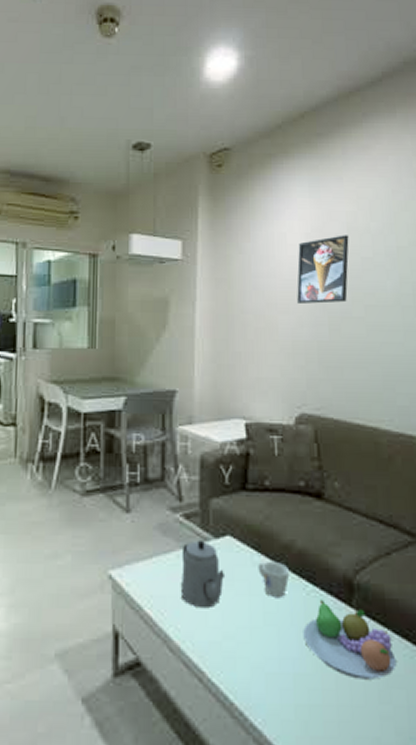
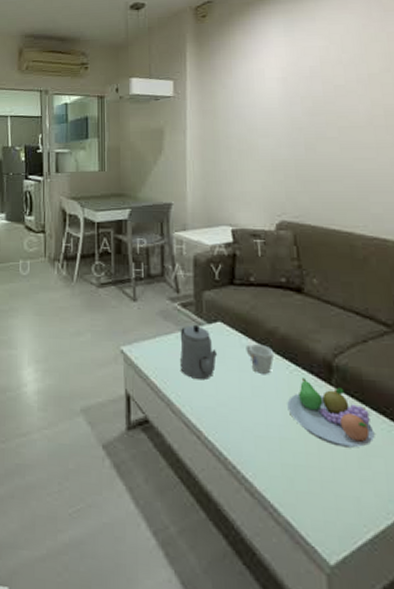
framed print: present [297,235,349,304] -> none [275,66,323,128]

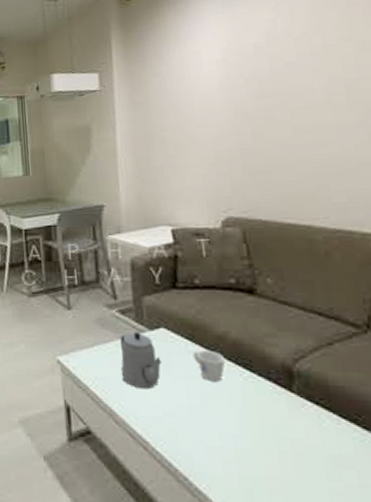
fruit bowl: present [287,377,375,448] -> none [242,384,346,459]

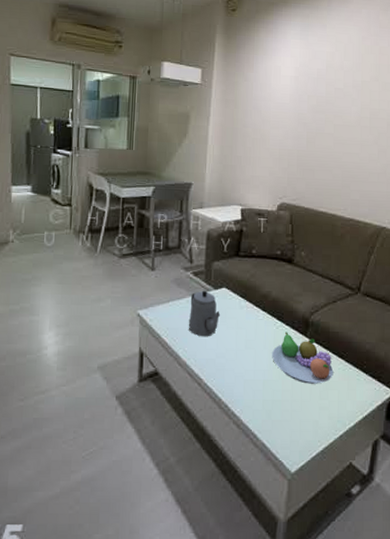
mug: present [193,349,226,381] -> none [244,305,266,330]
fruit bowl: none [242,384,346,459] -> present [272,332,334,384]

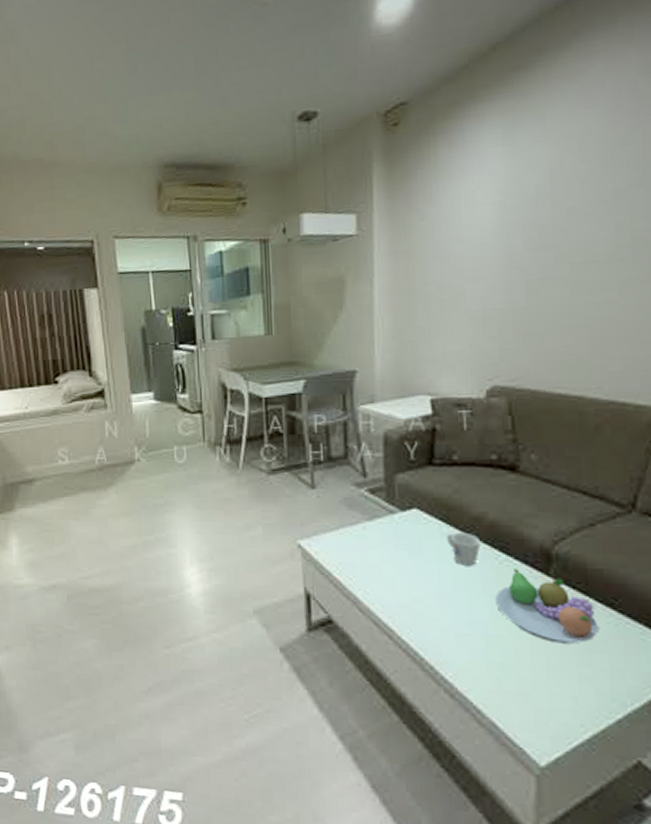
teapot: present [188,290,221,337] -> none [367,512,413,575]
mug: none [244,305,266,330] -> present [446,531,481,566]

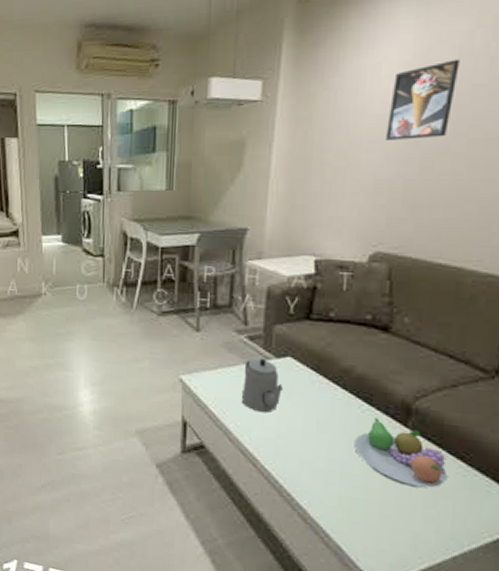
teapot: none [367,512,413,575] -> present [241,358,284,413]
mug: present [446,531,481,566] -> none [315,381,347,412]
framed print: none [488,184,552,269] -> present [386,59,460,140]

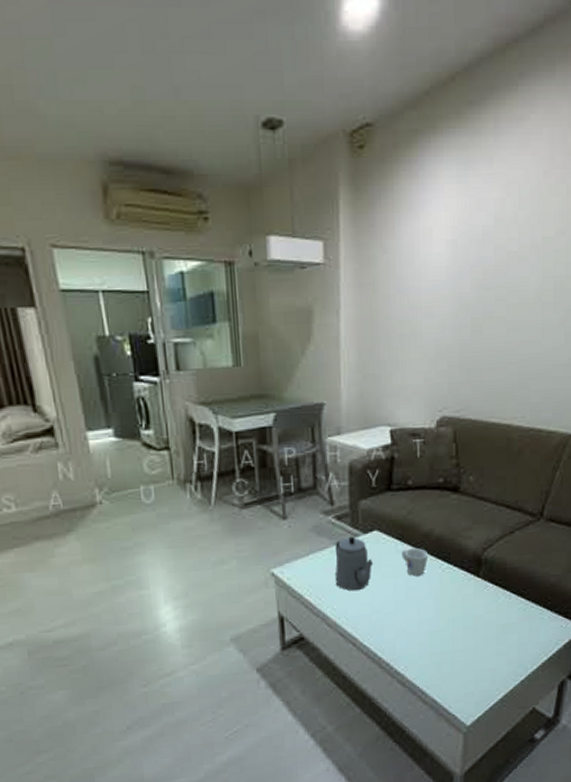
mug: none [315,381,347,412] -> present [401,547,429,576]
fruit bowl: present [354,417,448,488] -> none [438,574,512,630]
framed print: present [386,59,460,140] -> none [441,226,496,306]

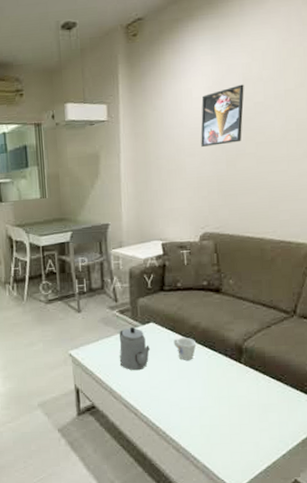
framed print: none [441,226,496,306] -> present [200,84,244,147]

